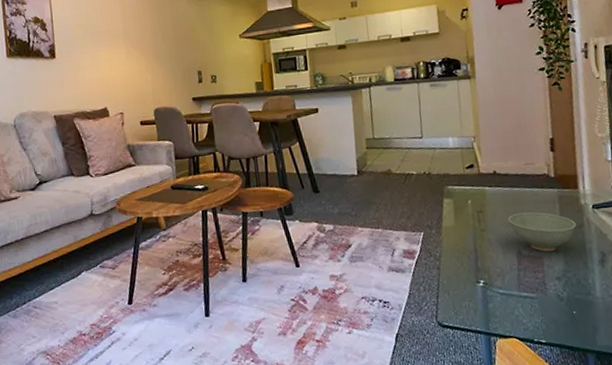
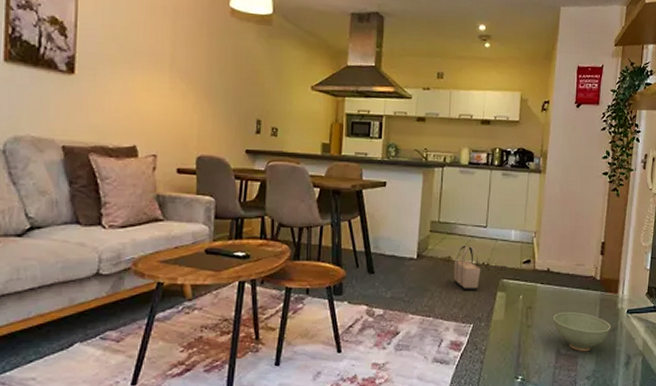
shopping bag: none [395,156,424,201] -> present [454,245,481,292]

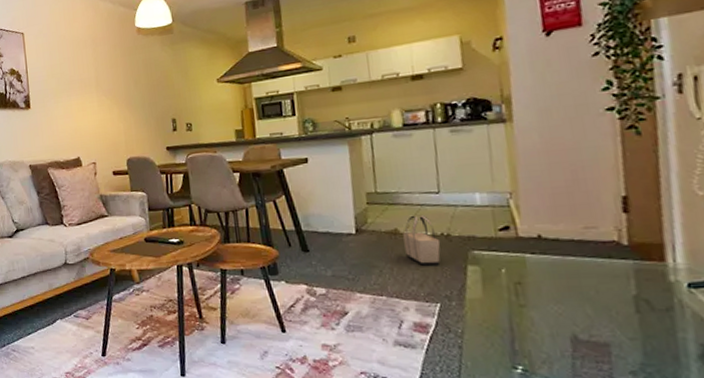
bowl: present [552,311,611,352] -> none [557,287,662,339]

